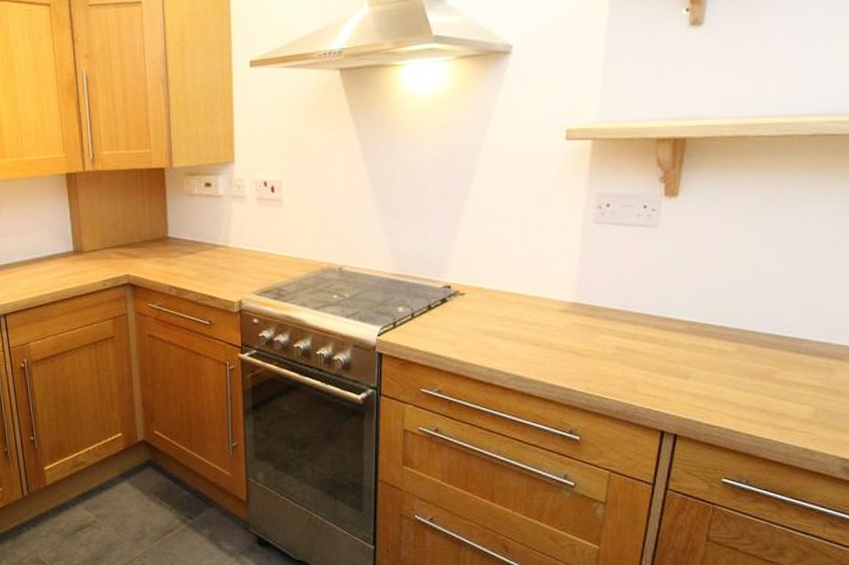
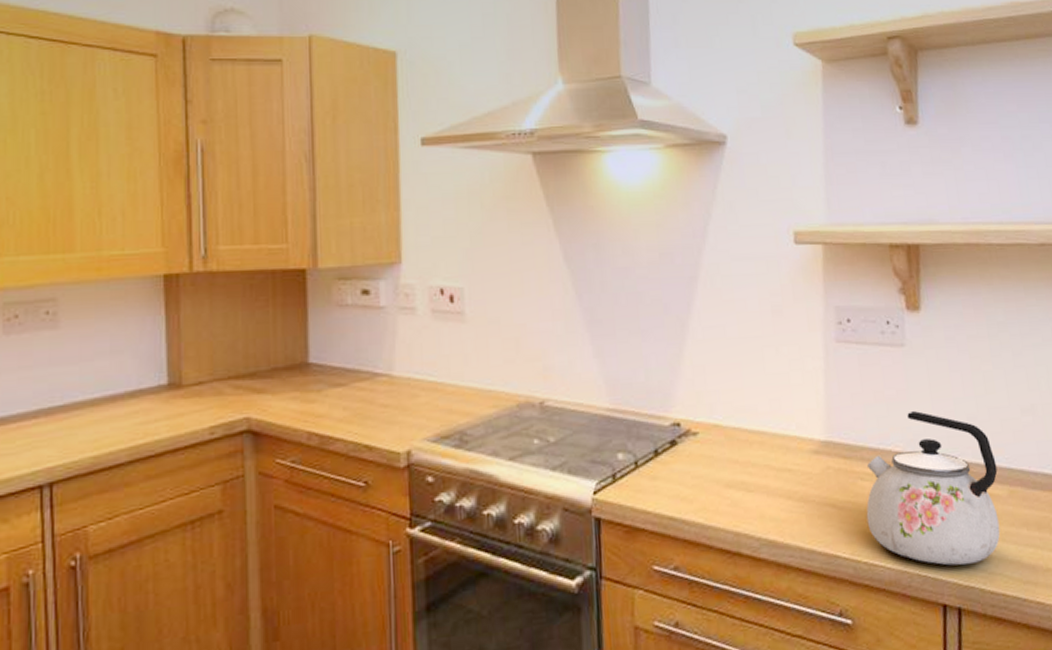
kettle: none [603,280,730,403] -> present [866,410,1001,566]

